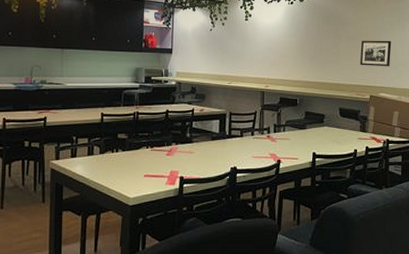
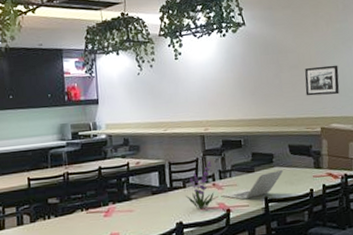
plant: none [241,115,271,157] -> present [185,160,219,209]
laptop: none [274,130,332,153] -> present [221,170,284,200]

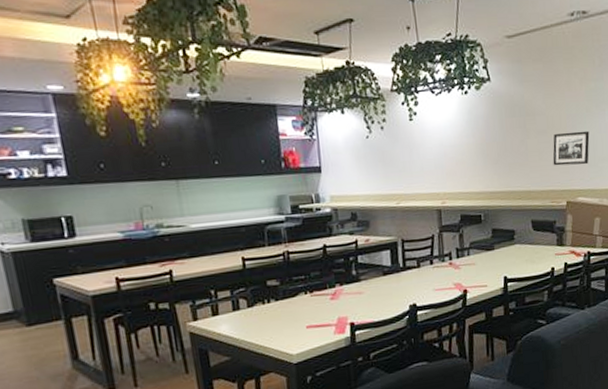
plant: present [185,160,219,209] -> none [419,237,455,290]
laptop: present [221,170,284,200] -> none [457,248,525,280]

